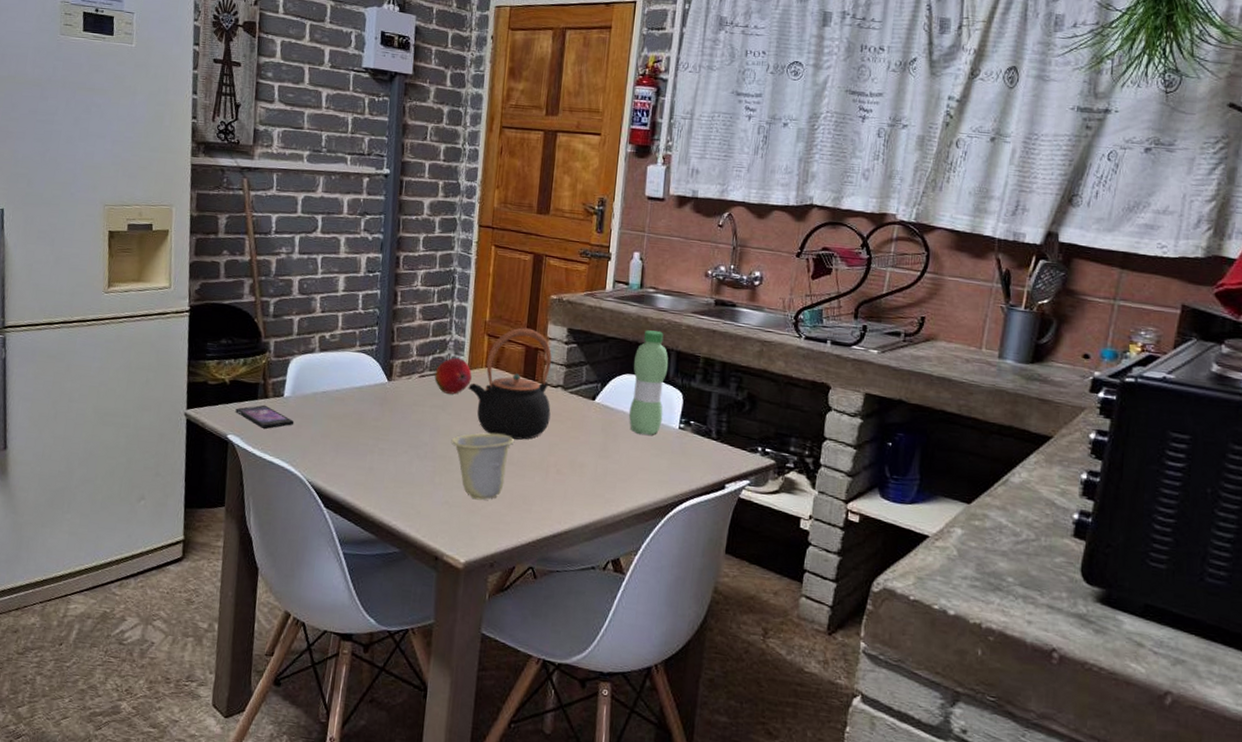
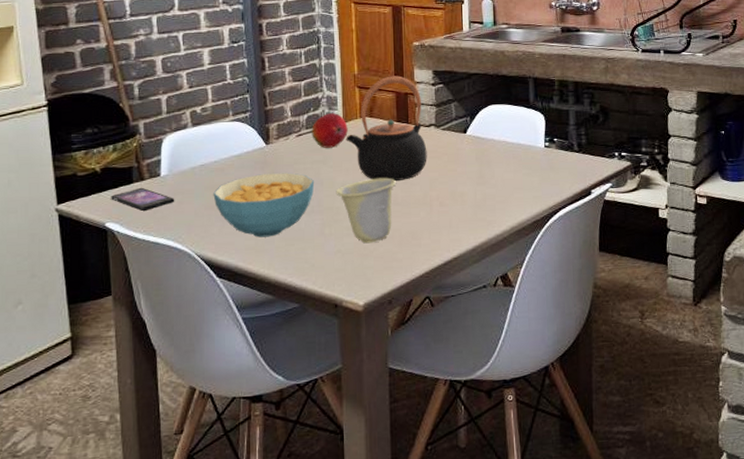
cereal bowl: none [330,409,431,476] -> present [213,172,315,238]
water bottle: present [629,330,668,435] -> none [497,62,529,158]

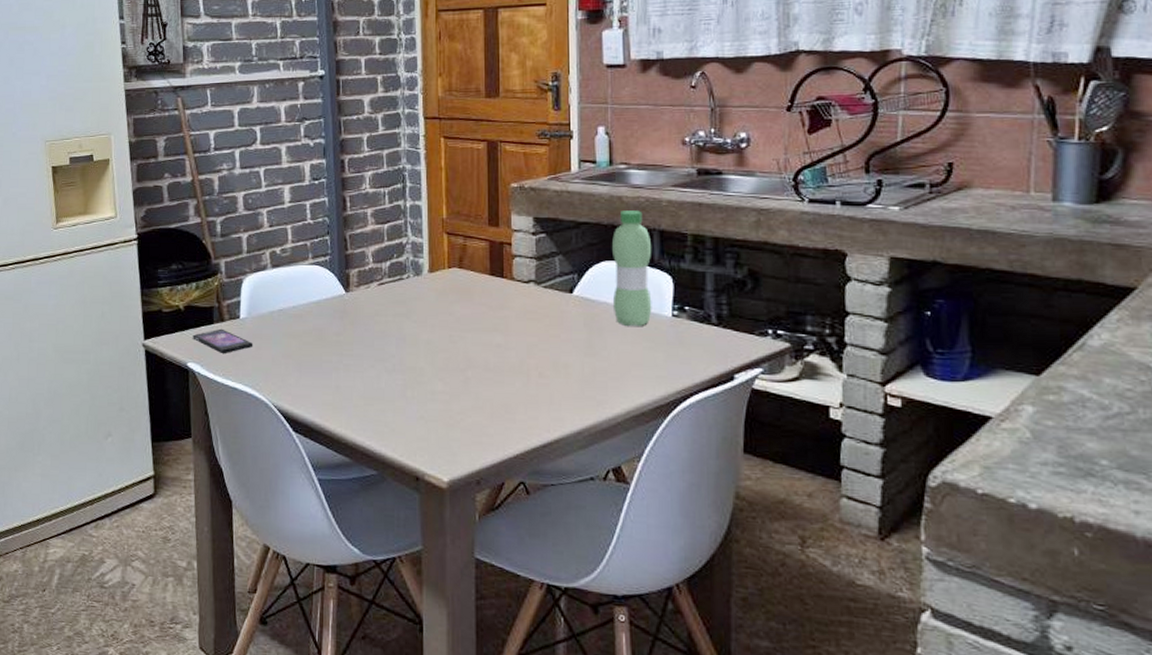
cereal bowl: present [213,172,315,238] -> none [291,324,397,394]
fruit: present [311,113,348,148] -> none [394,261,434,300]
cup: present [336,177,396,244] -> none [419,338,488,413]
teapot: present [346,75,427,181] -> none [431,222,525,343]
water bottle: none [497,62,529,158] -> present [612,210,652,327]

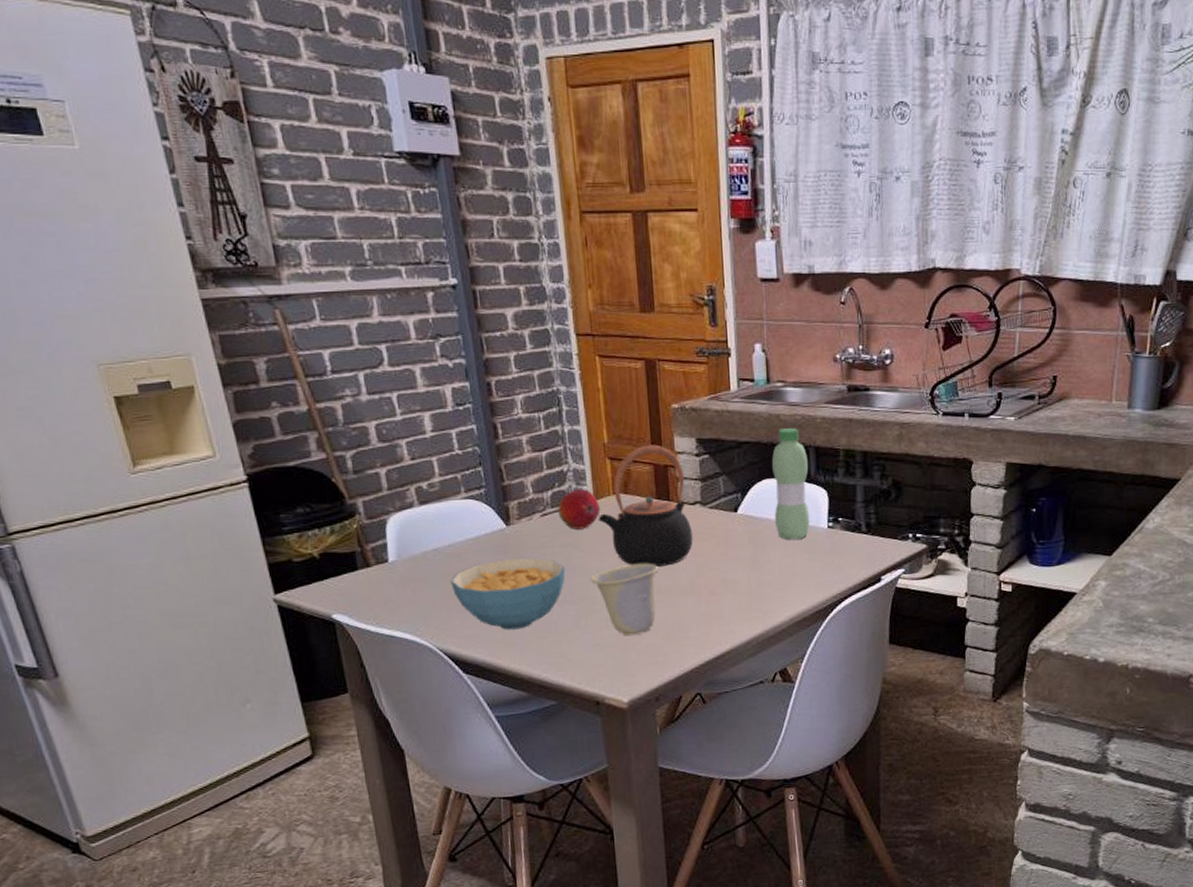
smartphone: present [193,328,253,354] -> none [334,574,408,602]
cereal bowl: none [291,324,397,394] -> present [450,557,566,630]
fruit: none [394,261,434,300] -> present [558,489,600,530]
cup: none [419,338,488,413] -> present [590,563,658,636]
teapot: none [431,222,525,343] -> present [598,444,693,566]

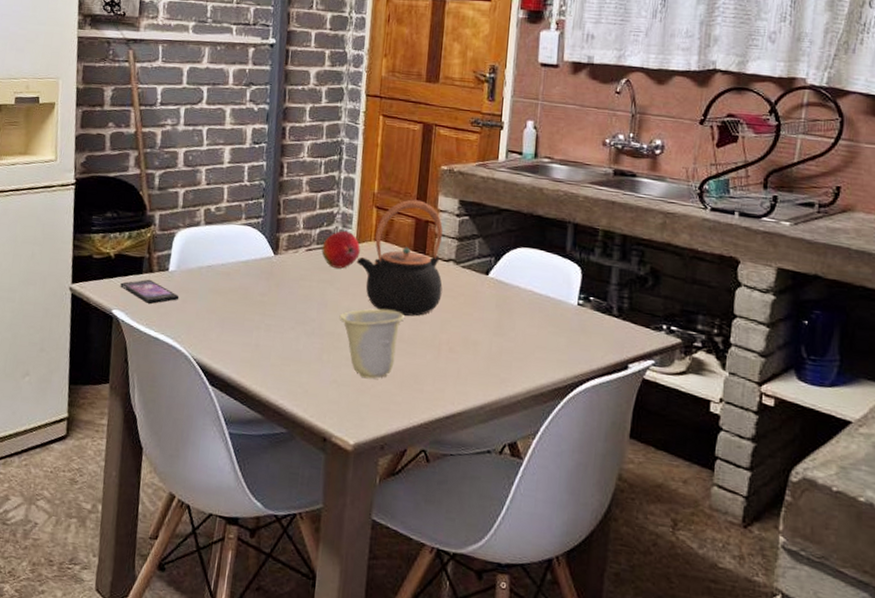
smartphone: none [334,574,408,602] -> present [120,279,180,305]
cereal bowl: present [450,557,566,630] -> none [216,284,319,353]
water bottle: present [772,428,810,541] -> none [524,201,565,312]

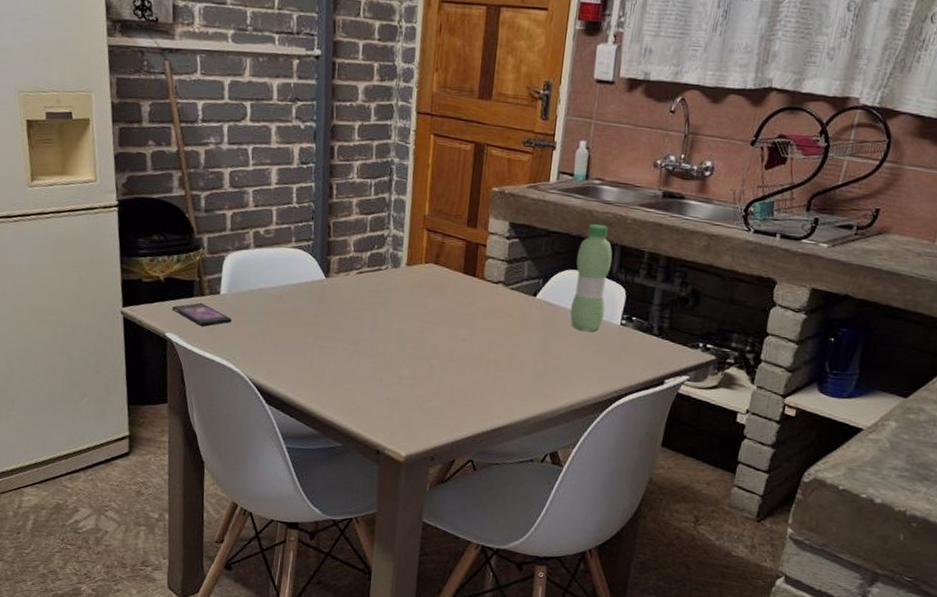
fruit: present [321,231,360,269] -> none [373,253,411,291]
cup: present [339,308,404,380] -> none [390,329,454,397]
teapot: present [356,199,443,316] -> none [407,222,493,337]
water bottle: none [524,201,565,312] -> present [570,224,613,332]

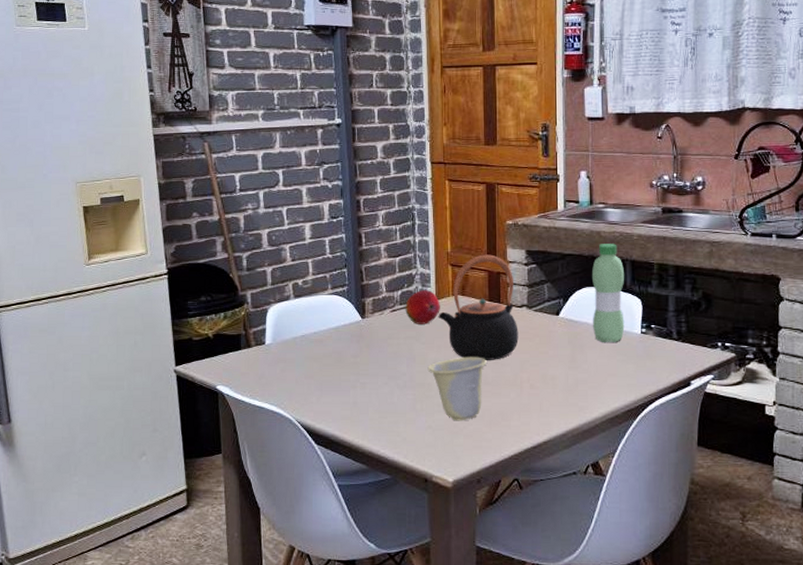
smartphone: present [172,302,232,327] -> none [222,354,278,377]
fruit: none [373,253,411,291] -> present [405,290,440,324]
cup: none [390,329,454,397] -> present [427,357,487,421]
teapot: none [407,222,493,337] -> present [438,254,519,360]

